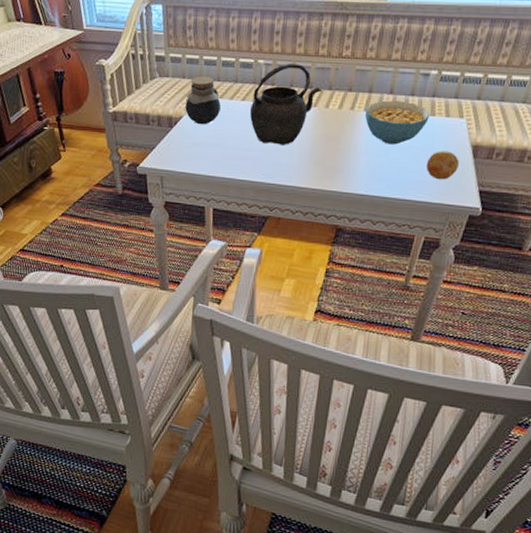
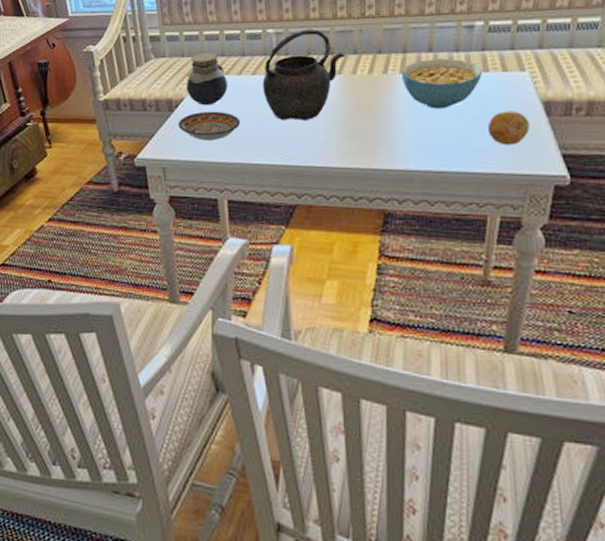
bowl: none [175,130,229,156] -> present [177,111,241,141]

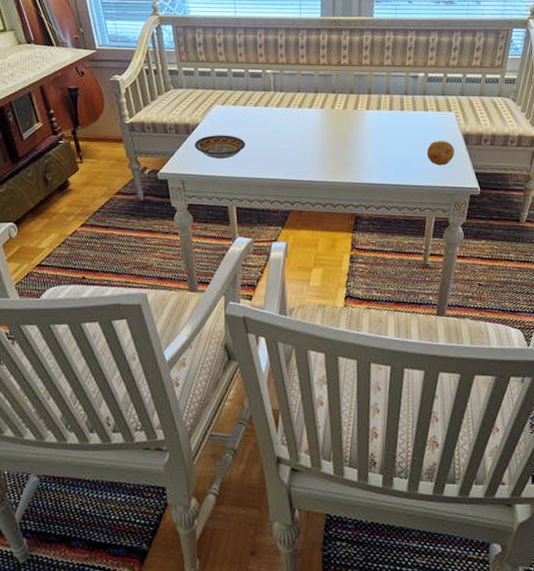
jar: present [186,52,229,106] -> none [201,86,236,130]
kettle: present [262,28,346,121] -> none [262,71,327,144]
cereal bowl: present [402,58,483,109] -> none [368,99,424,138]

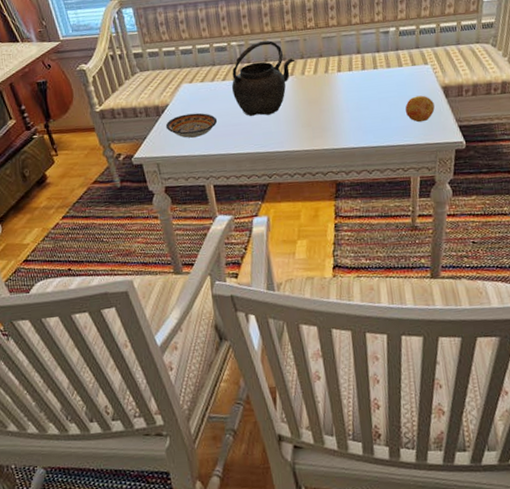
kettle: none [262,71,327,144] -> present [231,40,296,116]

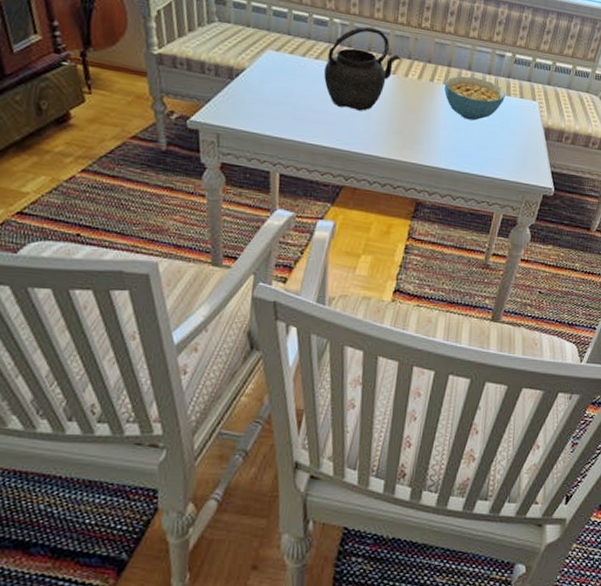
bowl: present [165,113,218,138] -> none [236,85,300,115]
cereal bowl: none [339,58,398,99] -> present [444,75,506,121]
fruit: present [405,95,435,123] -> none [503,130,533,159]

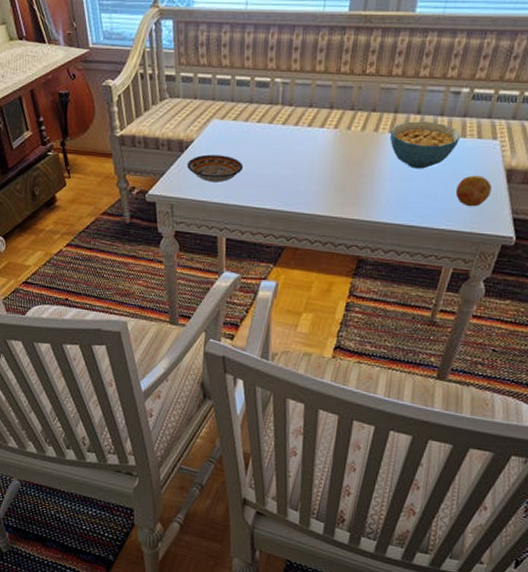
bowl: none [236,85,300,115] -> present [186,154,244,182]
kettle: present [323,26,402,111] -> none [265,81,344,170]
fruit: none [503,130,533,159] -> present [456,175,492,207]

